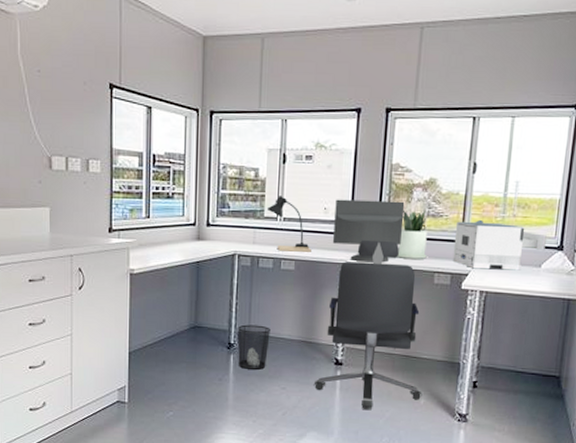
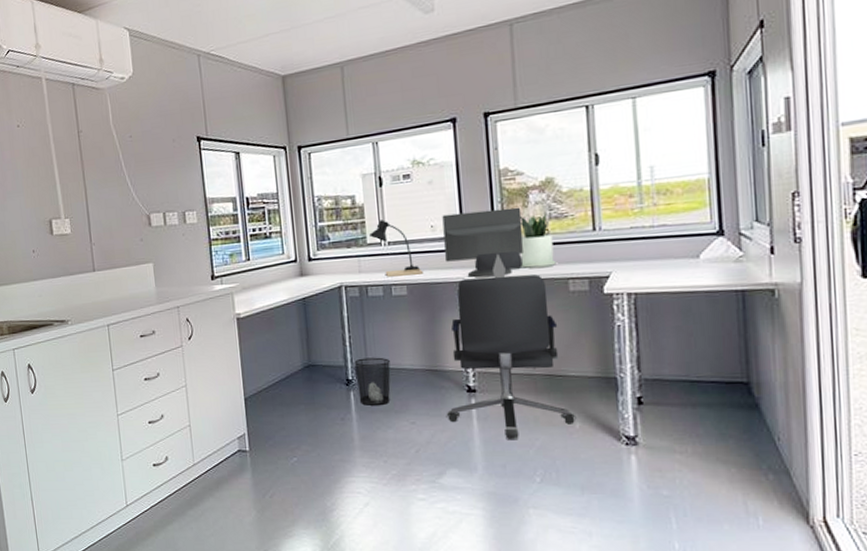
printer: present [452,219,547,271] -> none [585,214,701,270]

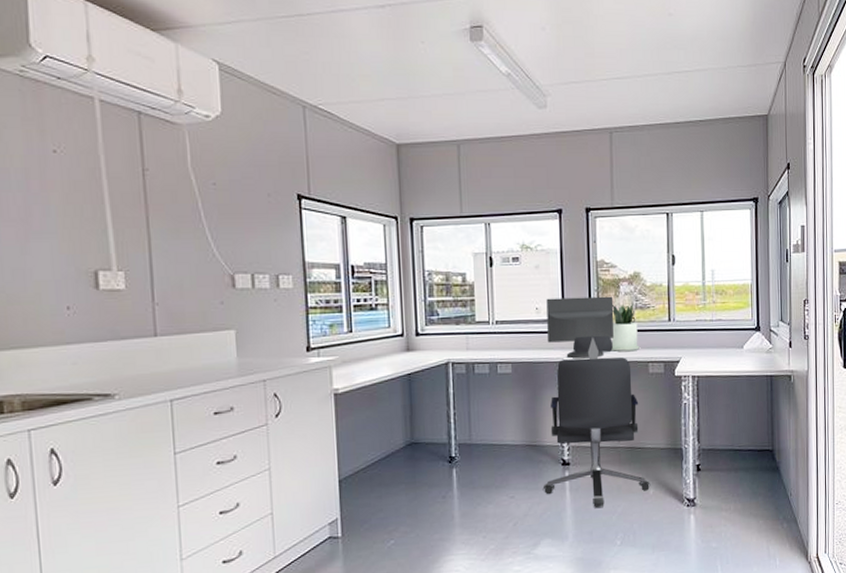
waste bin: present [354,357,391,405] -> none [458,433,493,482]
desk lamp: present [369,220,423,277] -> none [478,299,527,355]

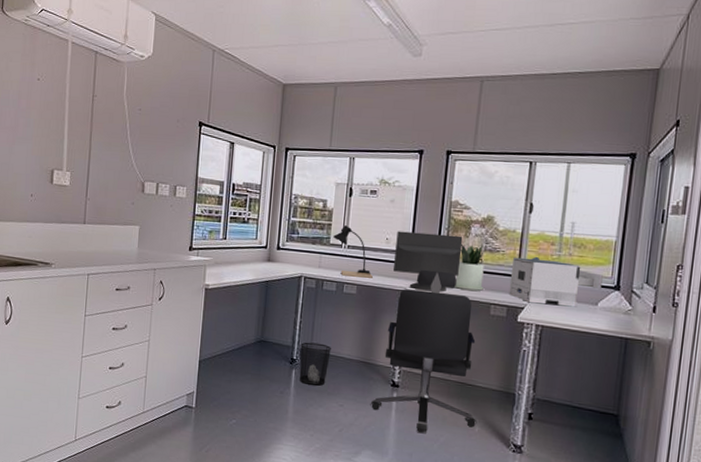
waste bin: none [458,433,493,482] -> present [299,342,331,386]
desk lamp: none [478,299,527,355] -> present [333,225,373,278]
printer: none [662,307,745,355] -> present [508,256,603,307]

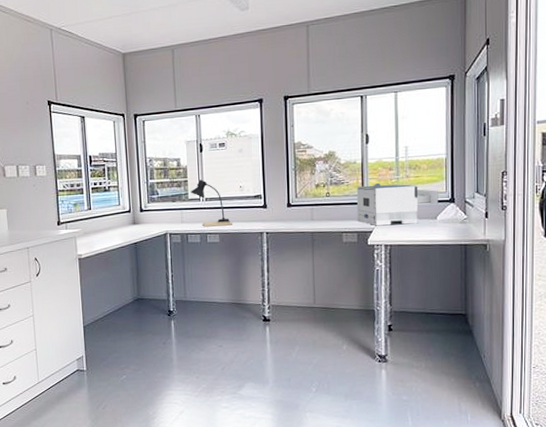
waste bin: present [299,342,331,386] -> none [175,292,204,332]
office chair: present [370,269,477,433] -> none [246,209,344,359]
computer monitor: present [392,231,463,291] -> none [249,174,310,230]
planter: present [454,243,486,291] -> none [307,180,335,223]

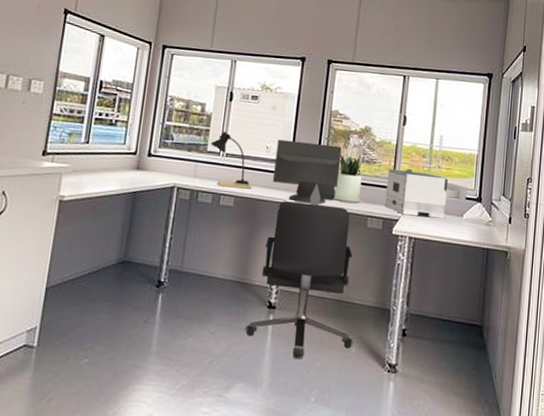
office chair: none [246,209,344,359] -> present [244,180,354,358]
computer monitor: none [249,174,310,230] -> present [272,139,342,203]
planter: none [307,180,335,223] -> present [333,154,364,203]

